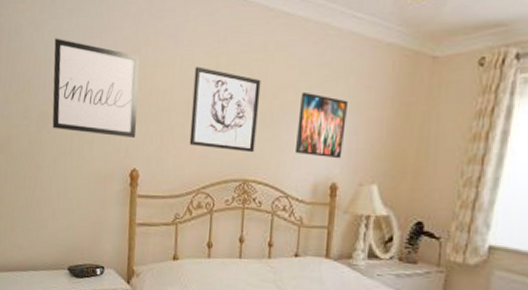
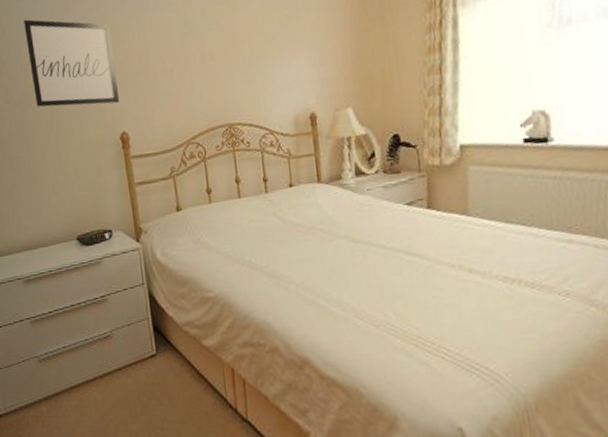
wall art: present [189,66,261,153] -> none [164,25,235,101]
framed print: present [294,91,347,159] -> none [268,33,315,92]

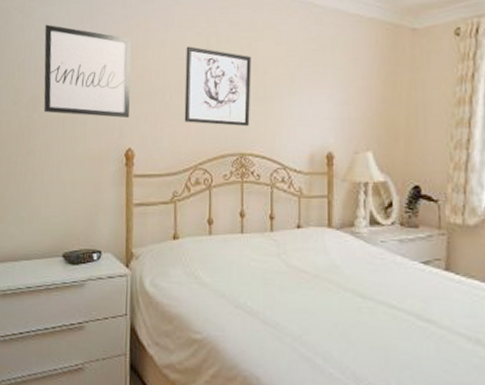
wall art: none [164,25,235,101] -> present [184,46,252,127]

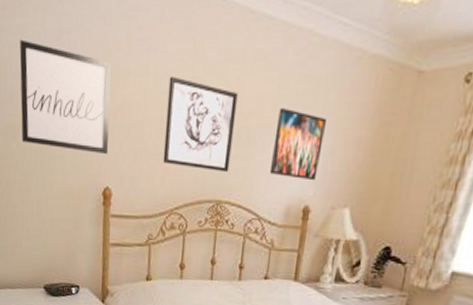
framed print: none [289,66,337,129] -> present [269,107,326,181]

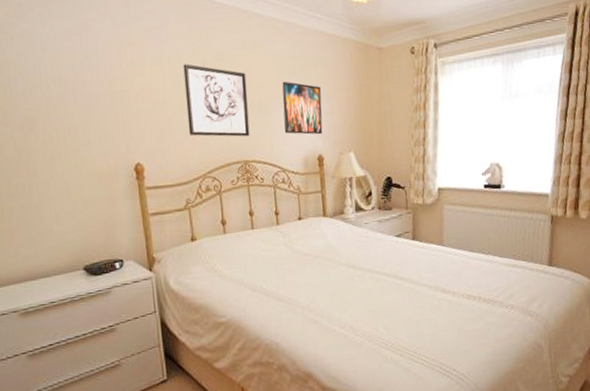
wall art: present [19,39,111,155] -> none [28,41,135,135]

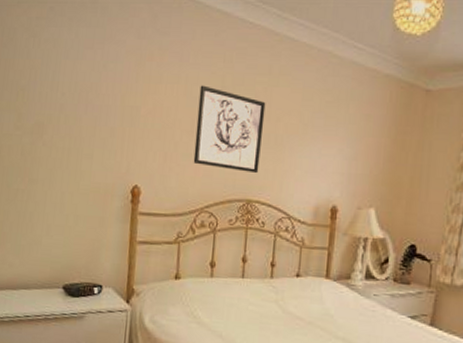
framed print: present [282,81,323,135] -> none [297,116,348,183]

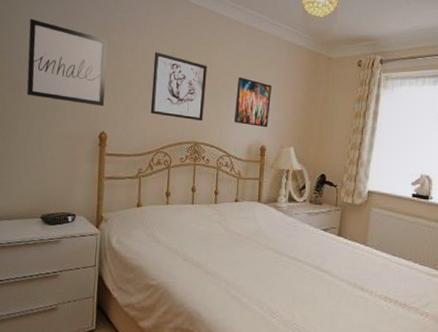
wall art: none [48,46,144,155] -> present [26,18,108,107]
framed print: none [297,116,348,183] -> present [233,77,271,128]

